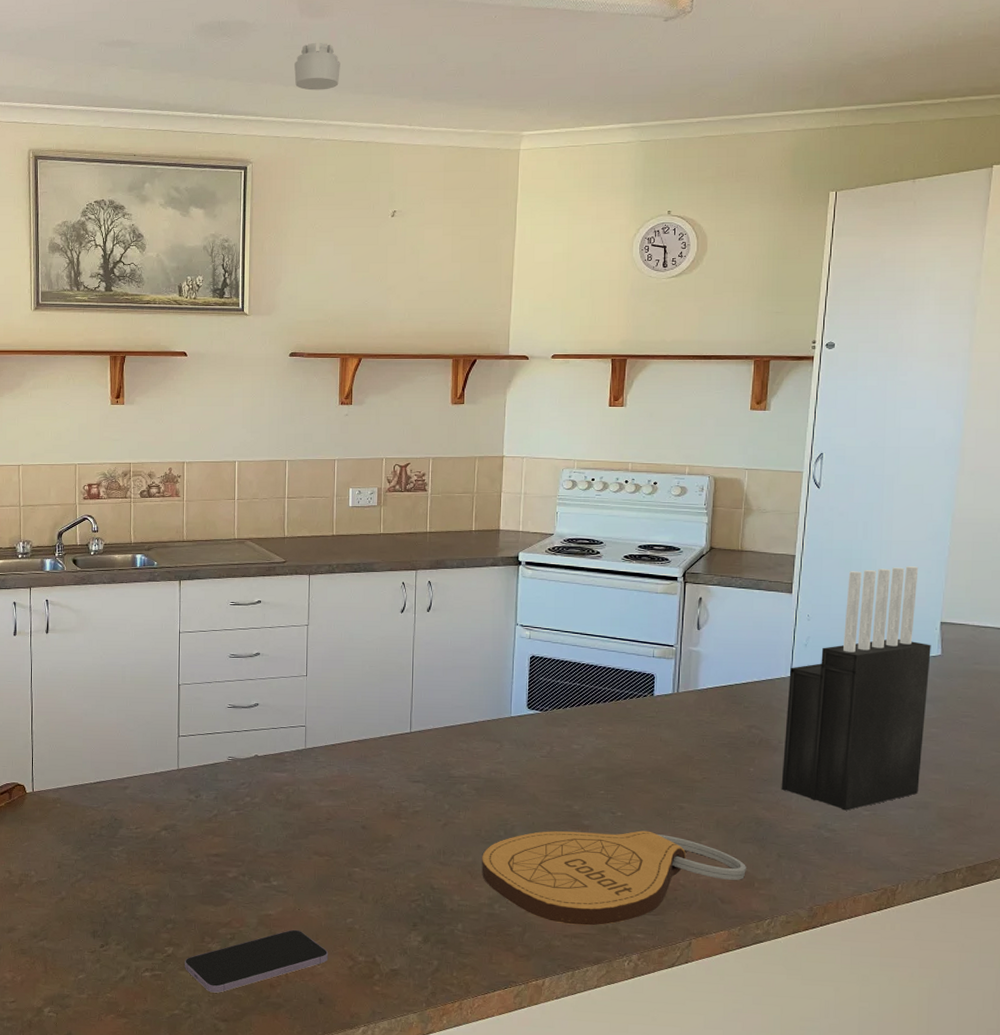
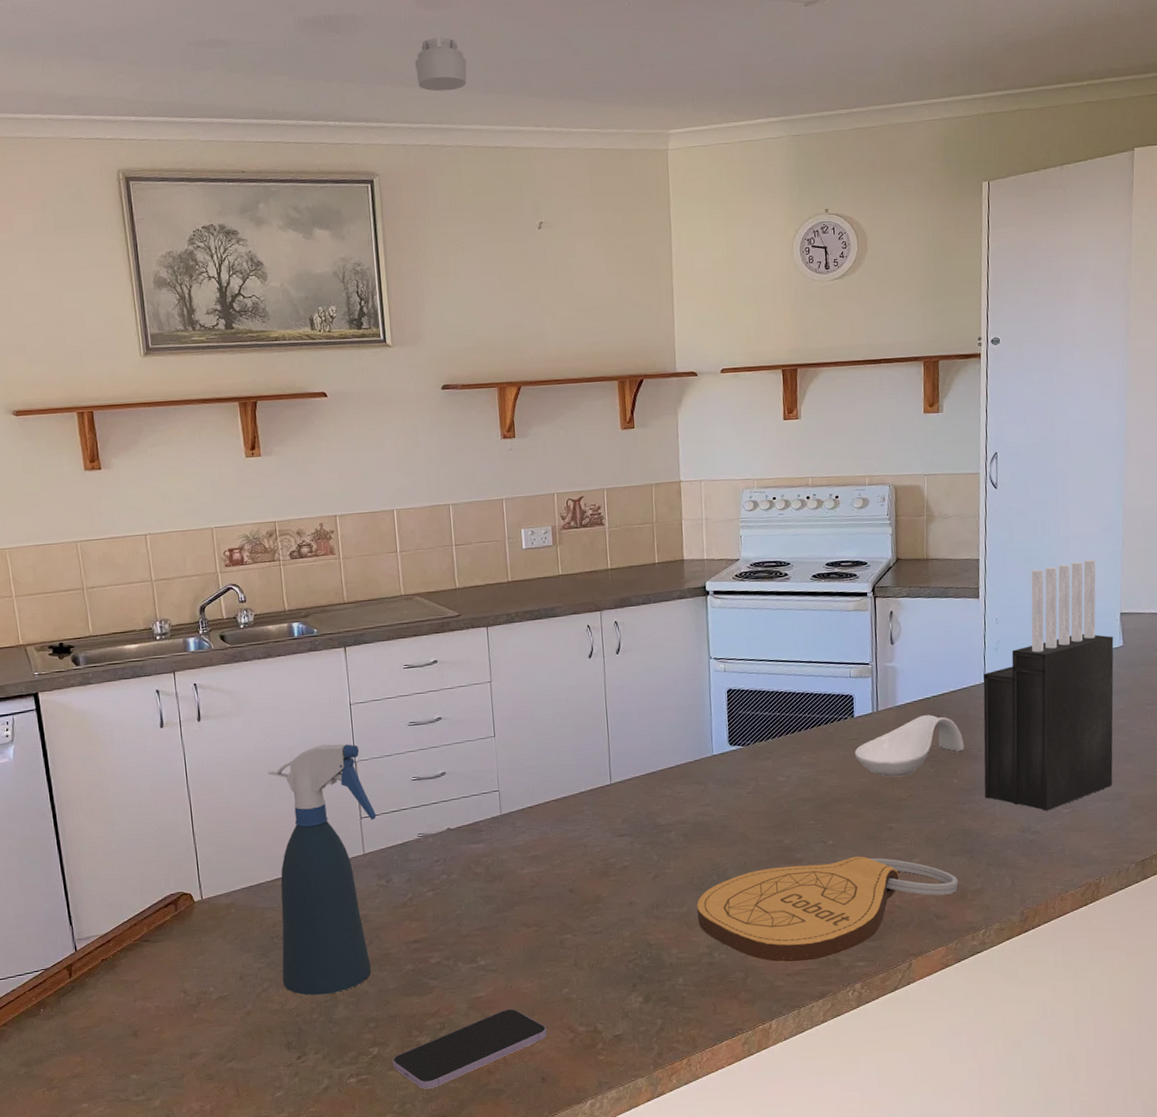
spray bottle: none [94,666,193,893] -> present [268,744,376,996]
spoon rest: none [651,702,764,759] -> present [854,715,965,778]

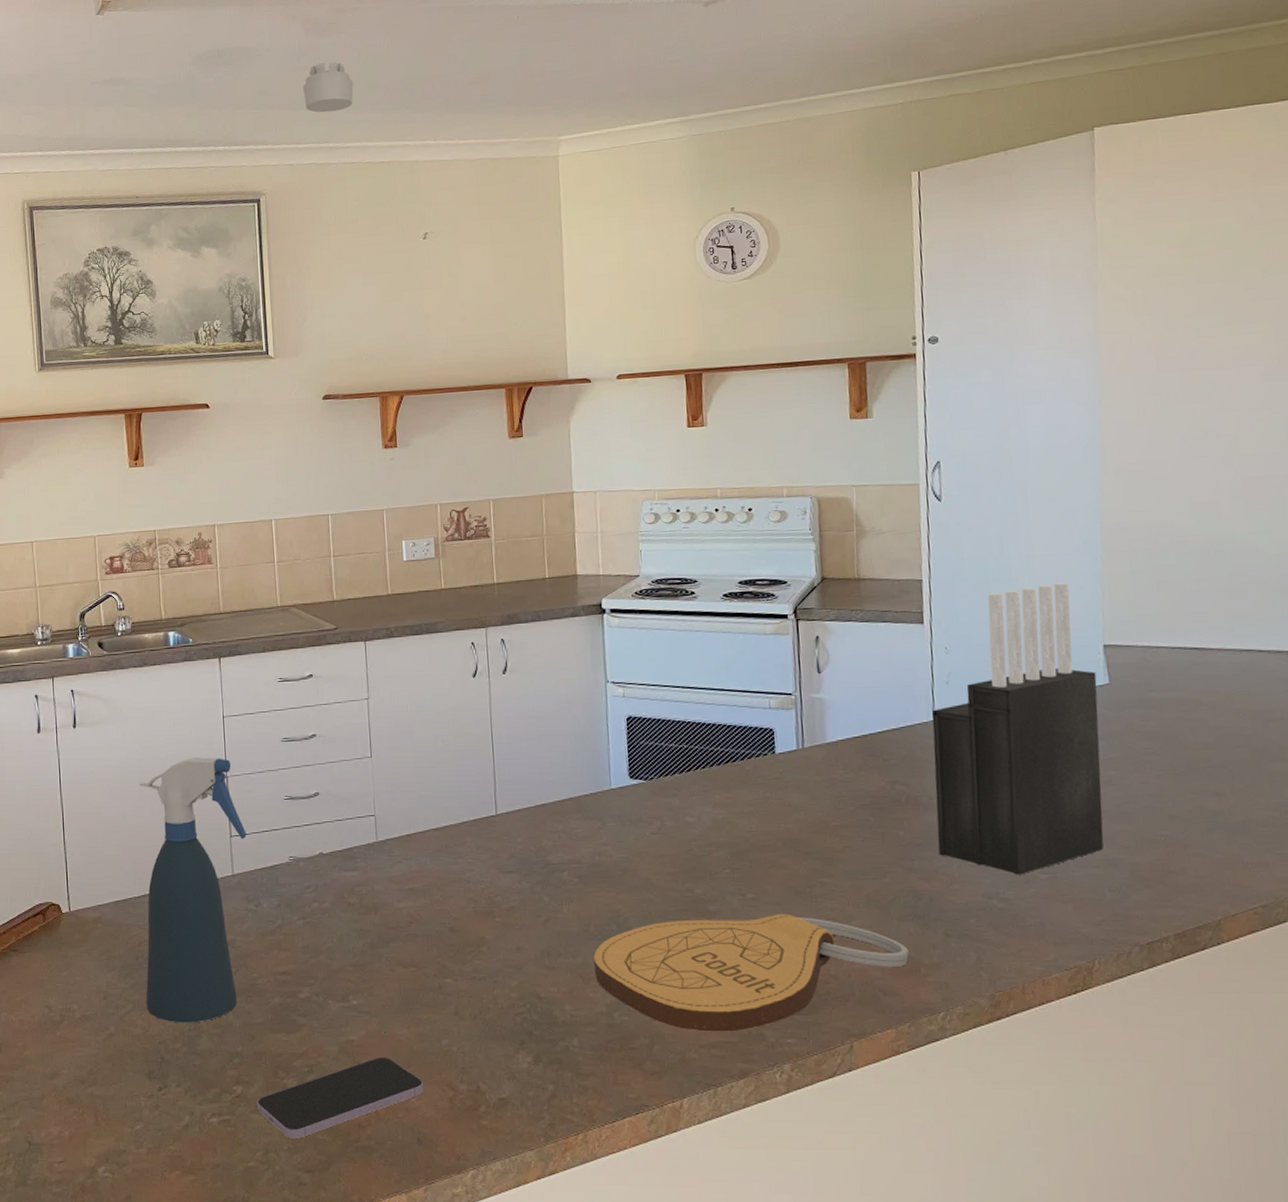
spoon rest: present [854,715,965,778] -> none [776,755,911,825]

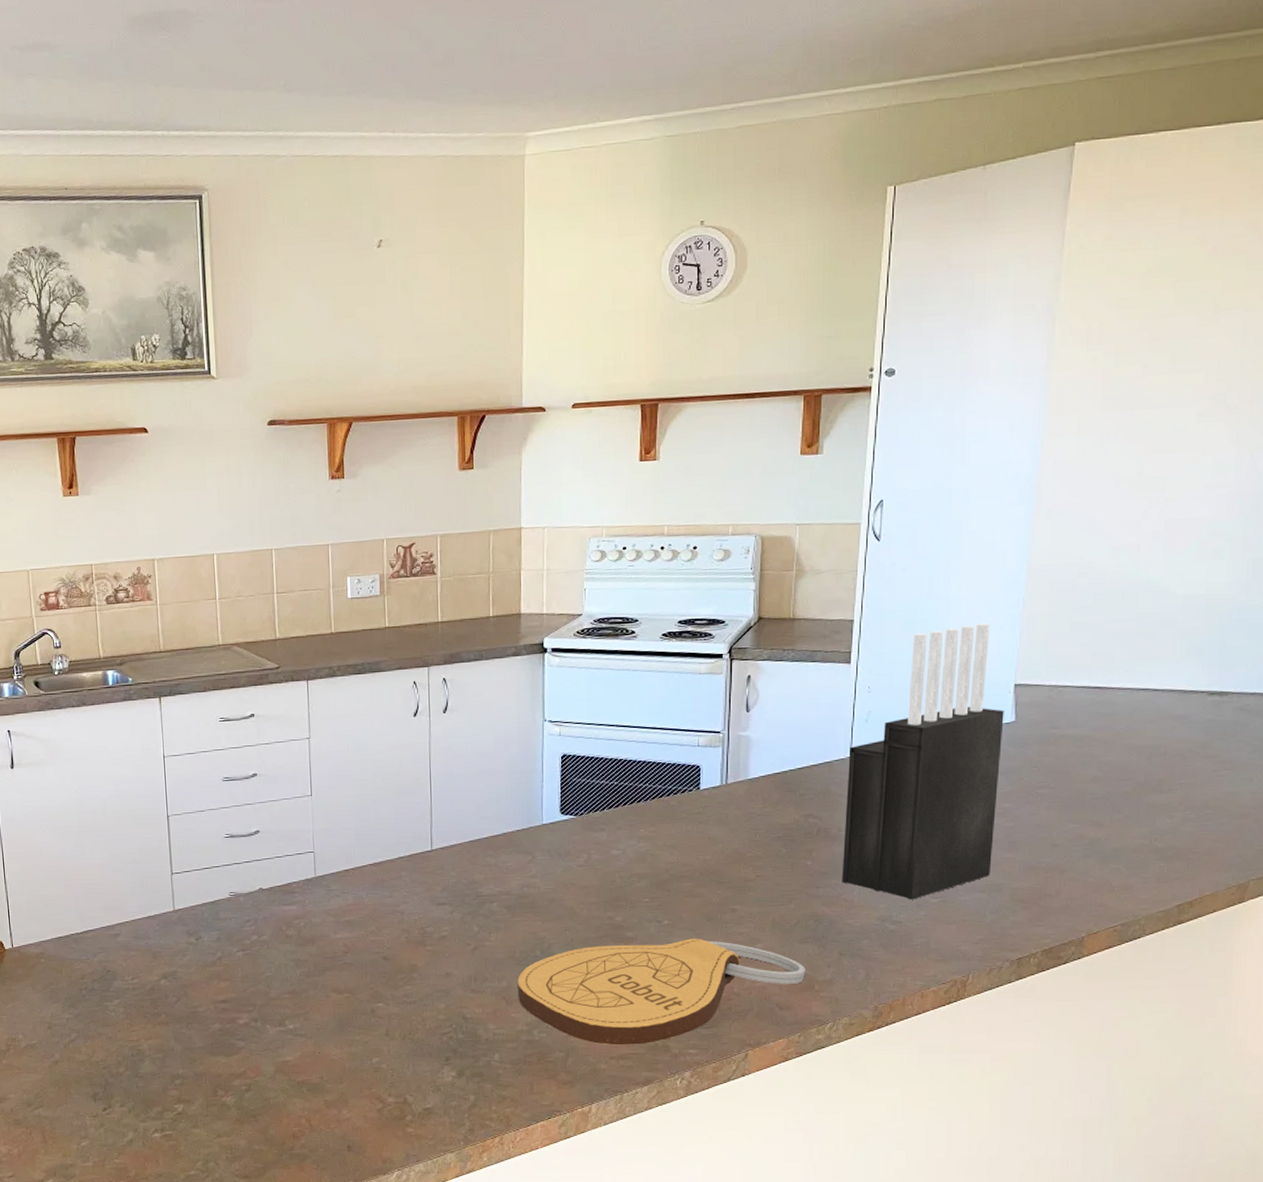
spray bottle: present [139,757,247,1023] -> none [79,797,188,1049]
smartphone: present [257,1056,424,1138] -> none [197,1074,355,1149]
smoke detector: present [303,61,354,113] -> none [250,32,306,95]

